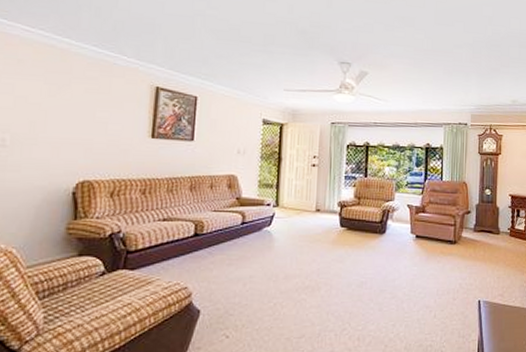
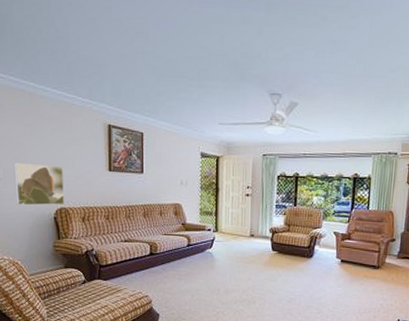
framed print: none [22,127,93,178] -> present [15,163,64,206]

